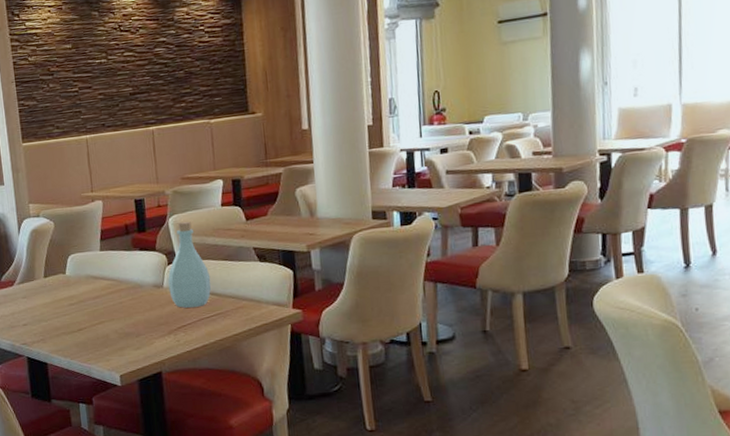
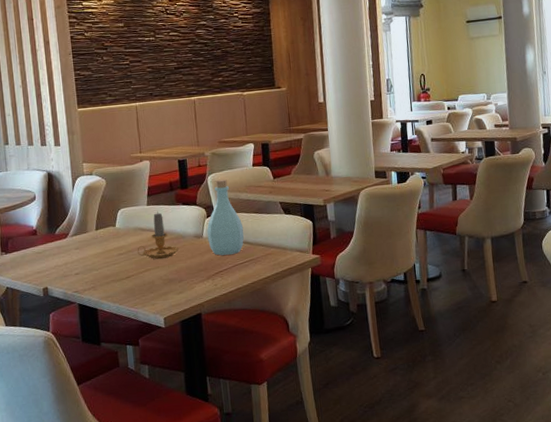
candle: none [89,258,137,311] -> present [137,212,179,260]

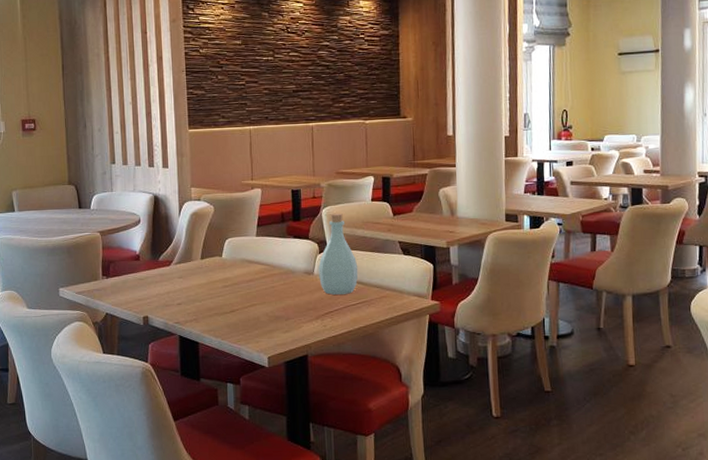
candle: present [137,212,179,260] -> none [243,244,288,295]

